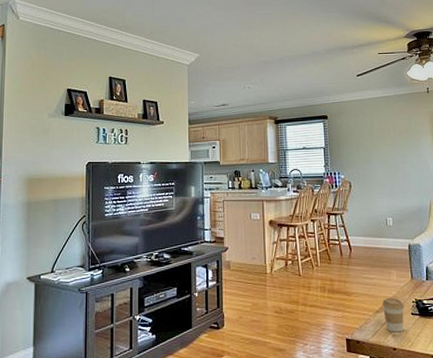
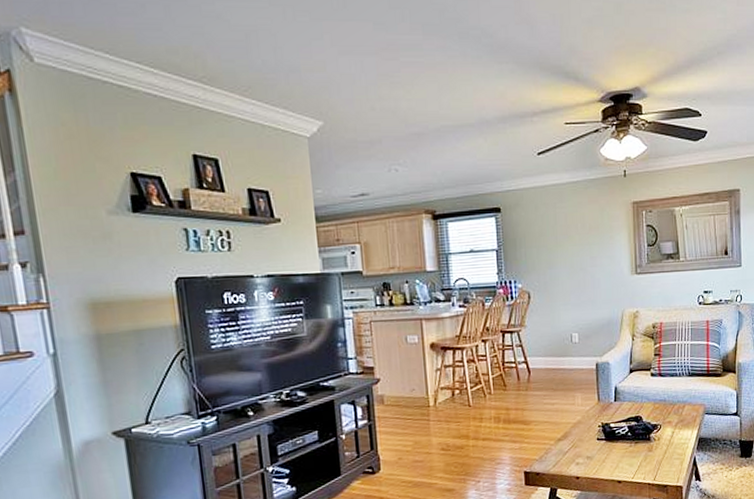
coffee cup: present [383,298,405,332] -> none [565,423,590,461]

